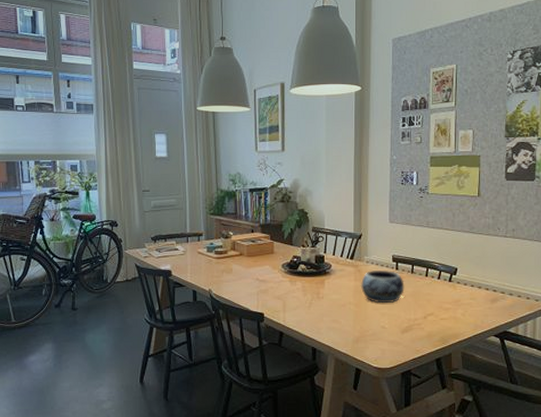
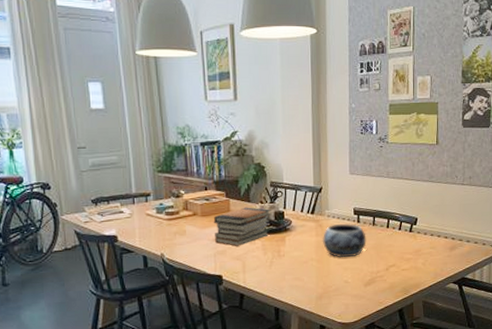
book stack: none [258,250,312,286] -> present [213,207,271,246]

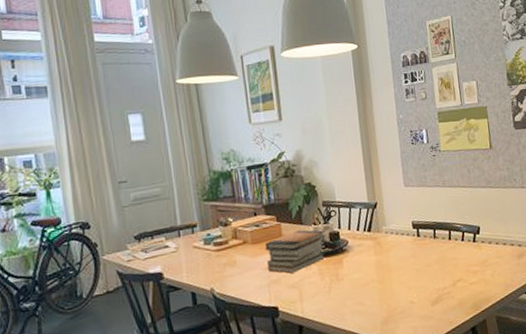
decorative bowl: present [322,224,367,258] -> none [382,238,429,277]

